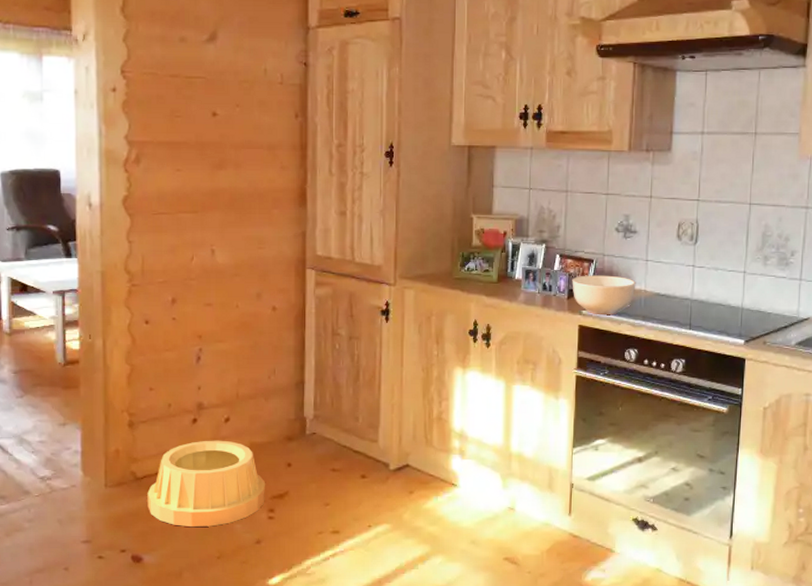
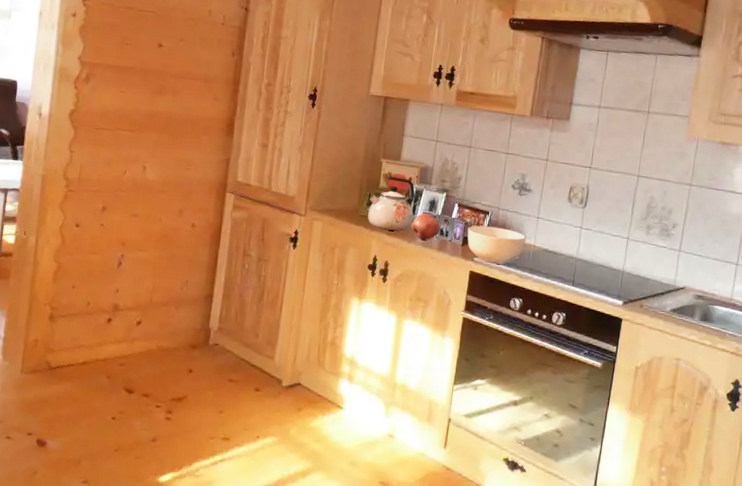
pet bowl: present [147,440,265,528] -> none [57,339,167,421]
kettle: none [463,232,513,292] -> present [368,176,416,232]
fruit: none [512,268,543,297] -> present [412,213,441,240]

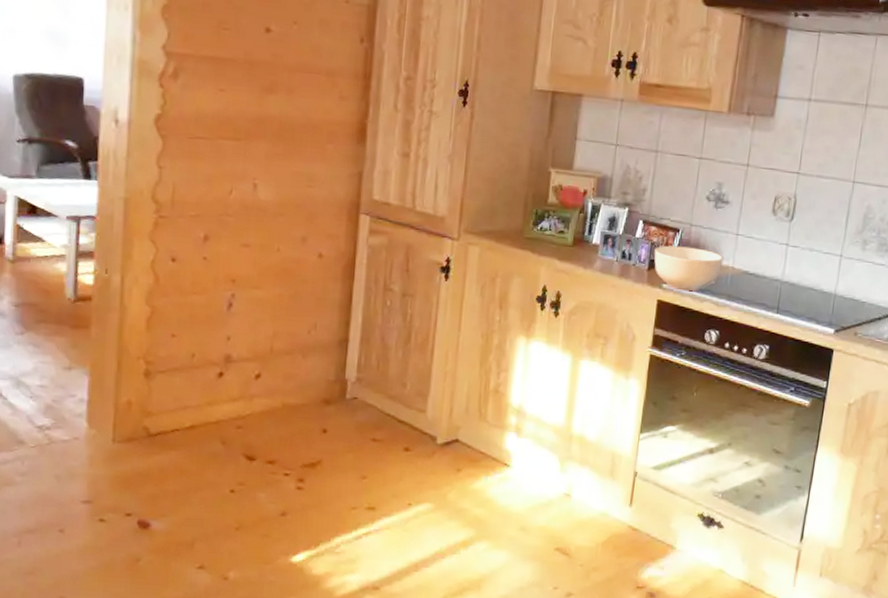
kettle: present [368,176,416,232] -> none [534,189,592,256]
fruit: present [412,213,441,240] -> none [588,233,622,265]

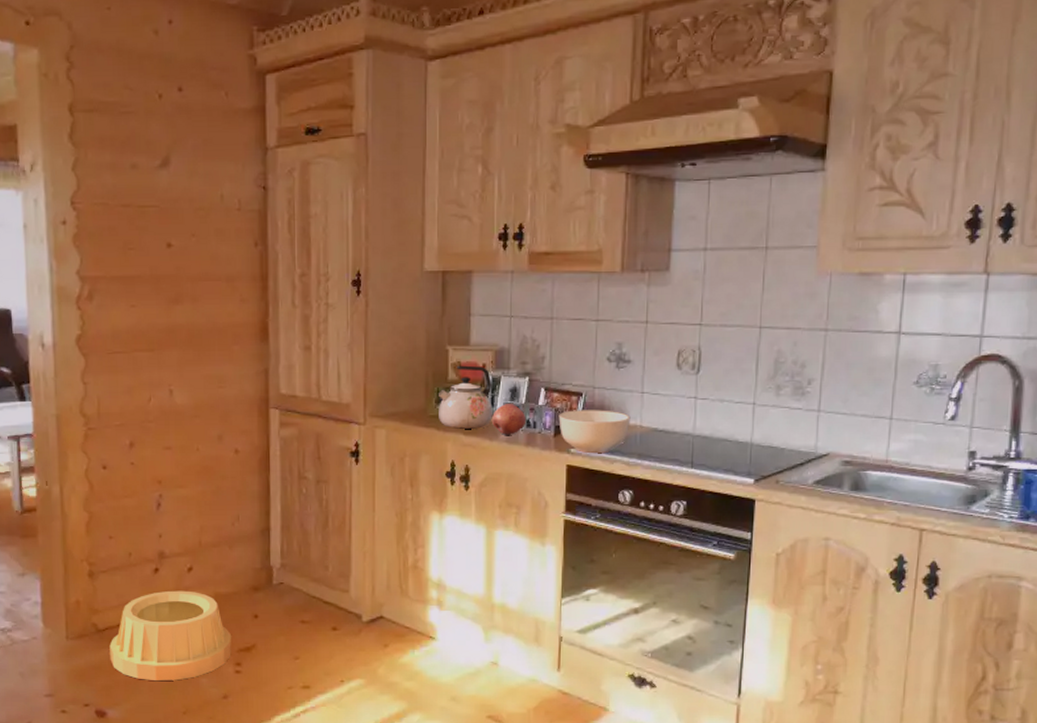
pet bowl: none [160,397,296,494] -> present [109,590,231,682]
kettle: none [534,189,592,256] -> present [439,365,493,430]
fruit: none [588,233,622,265] -> present [492,404,527,435]

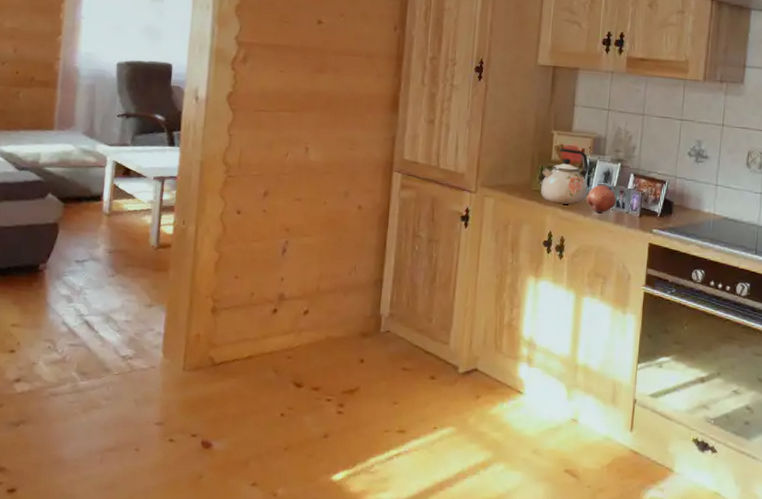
pet bowl: present [109,590,231,682] -> none [222,331,337,417]
bowl: present [558,410,631,454] -> none [644,195,706,236]

